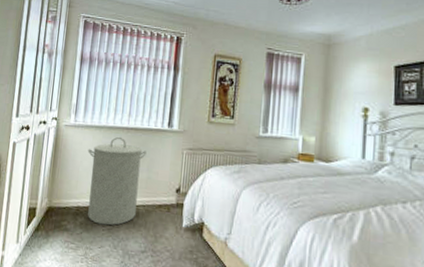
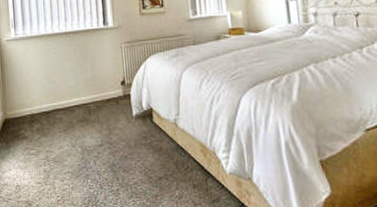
laundry hamper: present [87,136,147,226] -> none [32,42,88,127]

